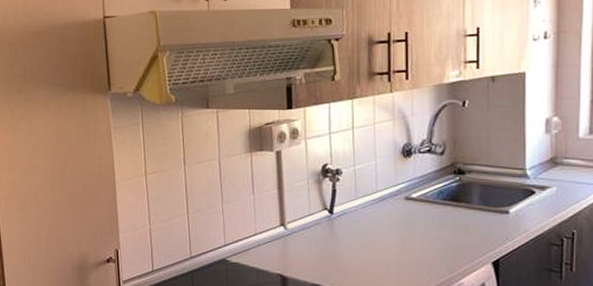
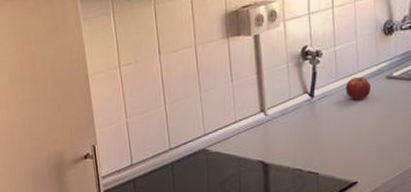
fruit: none [364,196,390,219] -> present [346,76,372,100]

